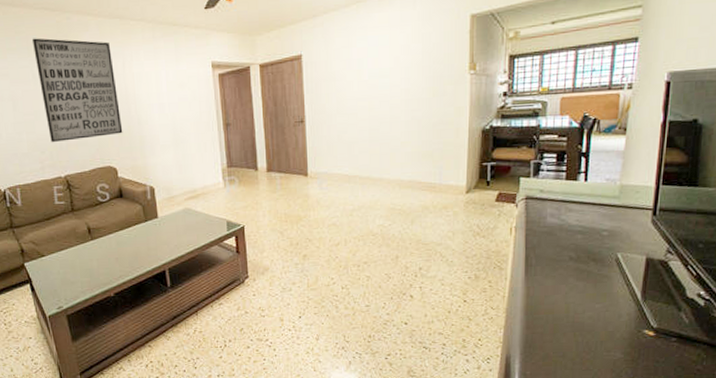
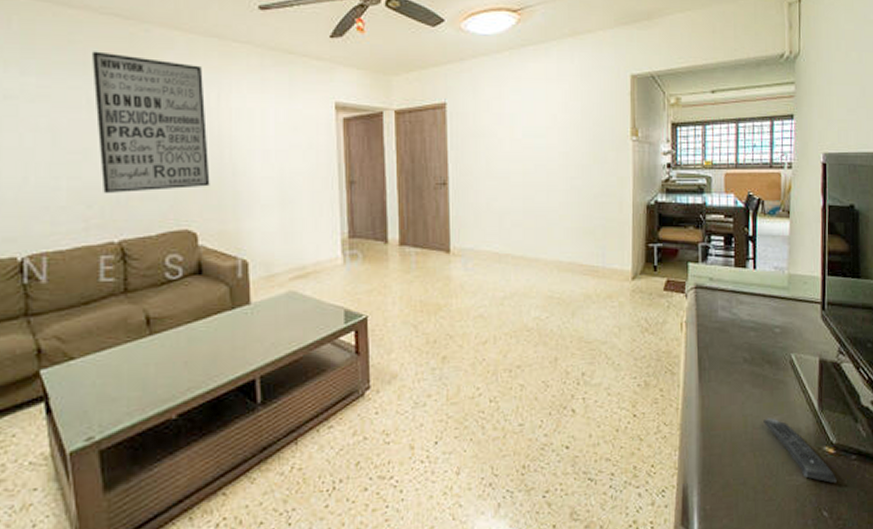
remote control: none [585,305,655,360] -> present [763,417,837,483]

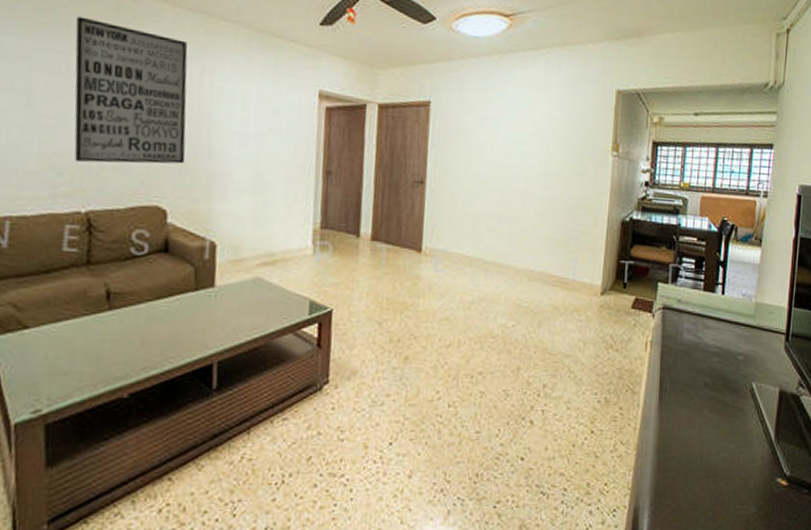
remote control: present [763,417,837,483] -> none [719,445,787,516]

